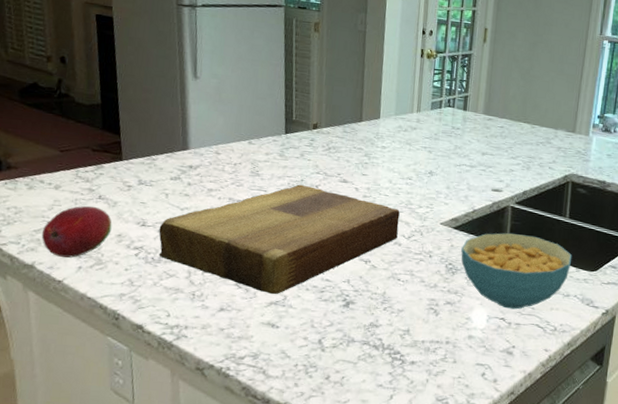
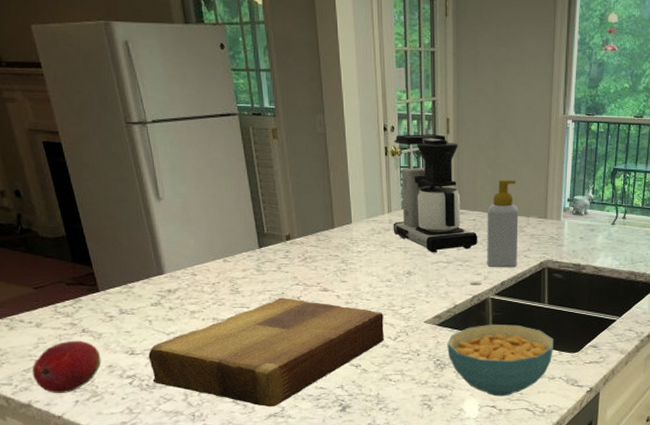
coffee maker: none [419,39,504,156] -> present [393,134,478,253]
soap bottle: none [510,90,548,178] -> present [487,180,518,268]

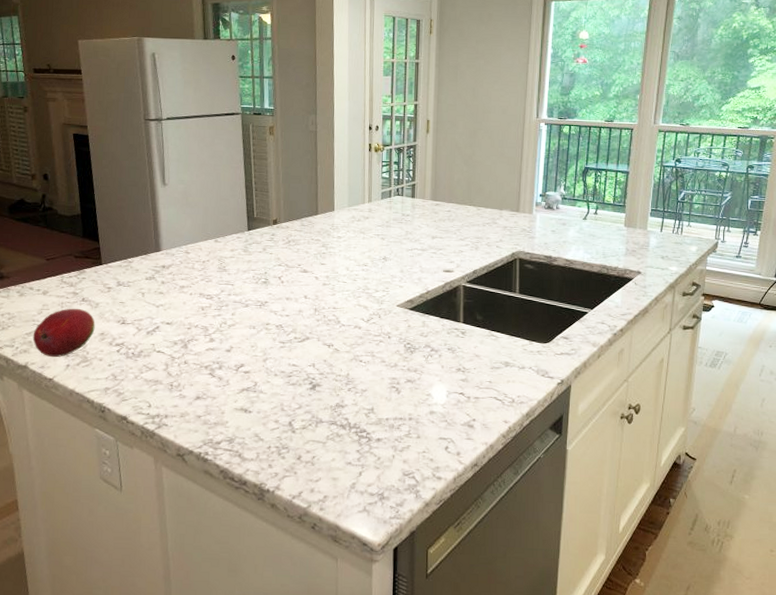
cutting board: present [148,297,384,407] -> none [137,277,358,382]
coffee maker: present [393,134,478,253] -> none [372,133,452,241]
cereal bowl: present [447,324,554,397] -> none [418,310,525,384]
soap bottle: present [487,180,518,268] -> none [460,175,492,257]

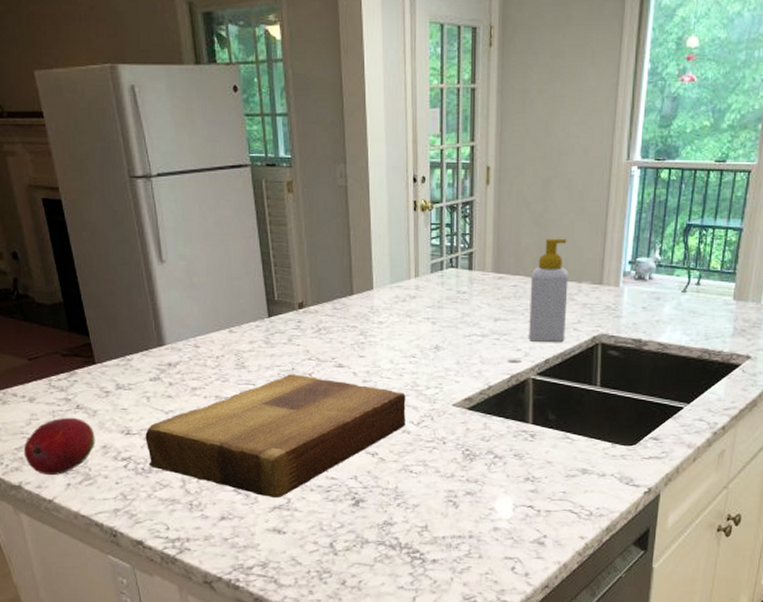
cutting board: none [137,277,358,382] -> present [145,374,406,499]
soap bottle: none [460,175,492,257] -> present [529,238,569,343]

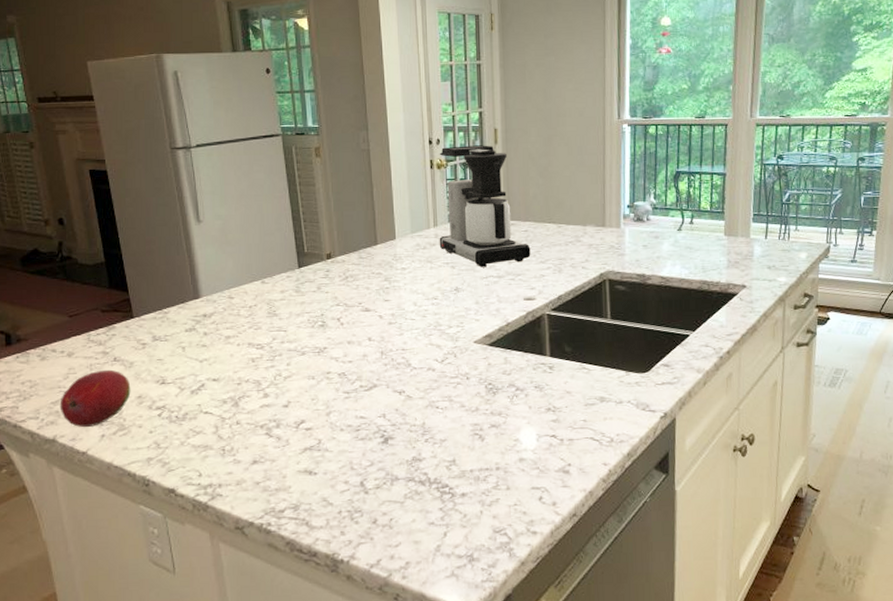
cutting board: present [145,374,406,499] -> none [180,319,430,440]
coffee maker: none [420,185,519,325] -> present [439,145,531,267]
soap bottle: present [529,238,569,343] -> none [539,188,575,281]

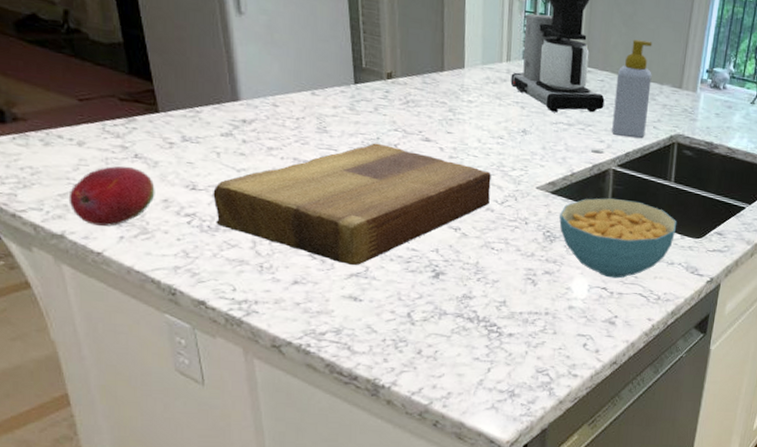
cutting board: none [180,319,430,440] -> present [213,143,491,266]
cereal bowl: none [500,342,620,424] -> present [559,197,678,279]
soap bottle: none [539,188,575,281] -> present [612,39,653,139]

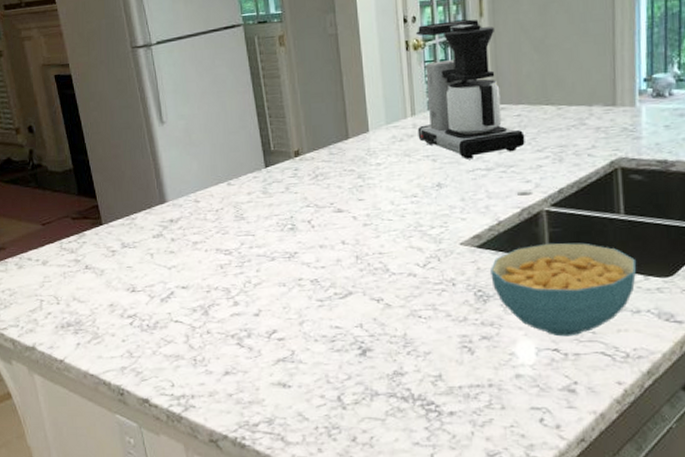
fruit: present [68,165,155,226] -> none [37,277,103,335]
cutting board: present [213,143,491,266] -> none [149,222,411,351]
soap bottle: present [612,39,653,139] -> none [535,62,579,172]

